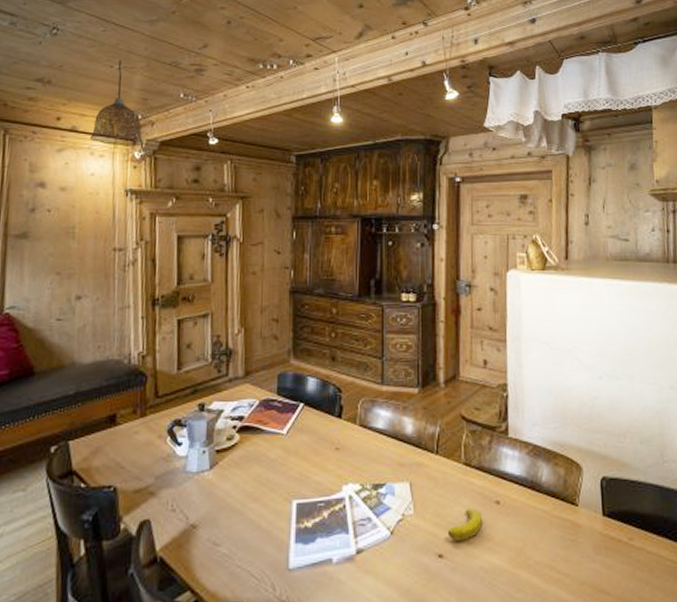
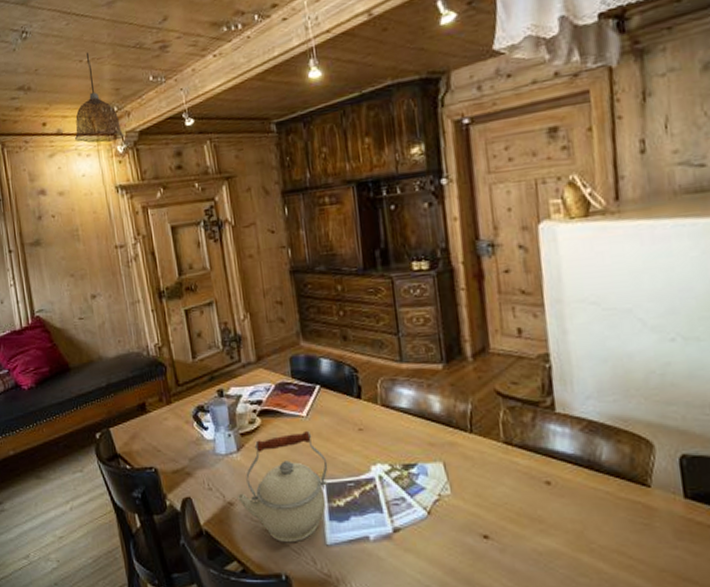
kettle: none [201,449,301,569] -> present [236,431,328,543]
banana: present [447,508,482,540] -> none [491,489,531,522]

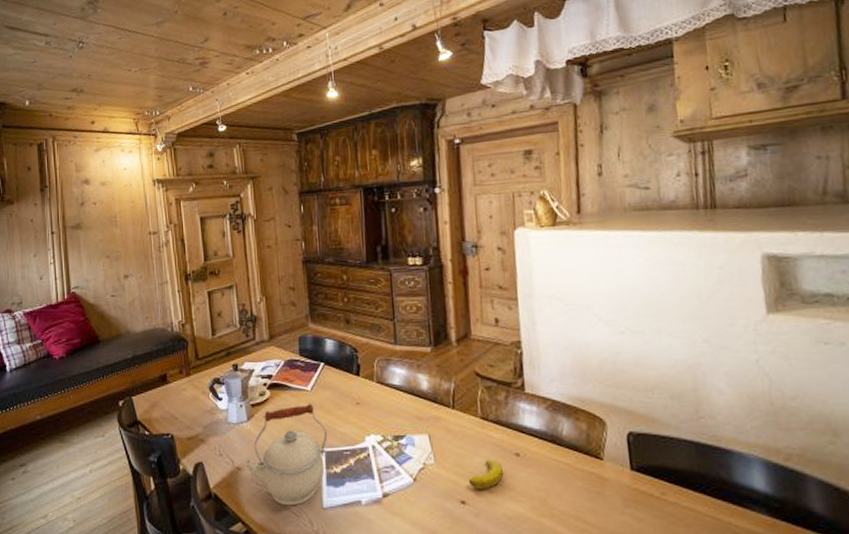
pendant lamp: present [75,51,124,143] -> none [120,63,164,141]
banana: none [491,489,531,522] -> present [468,460,503,489]

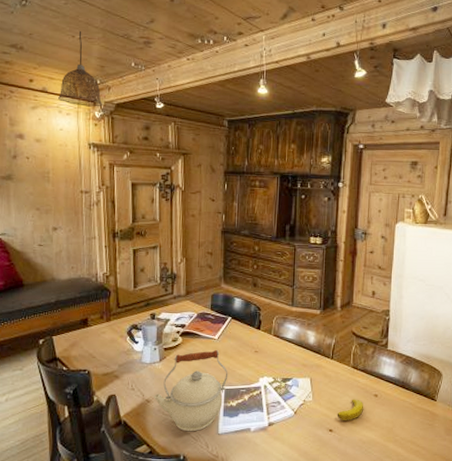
pendant lamp: none [120,63,164,141] -> present [58,30,103,107]

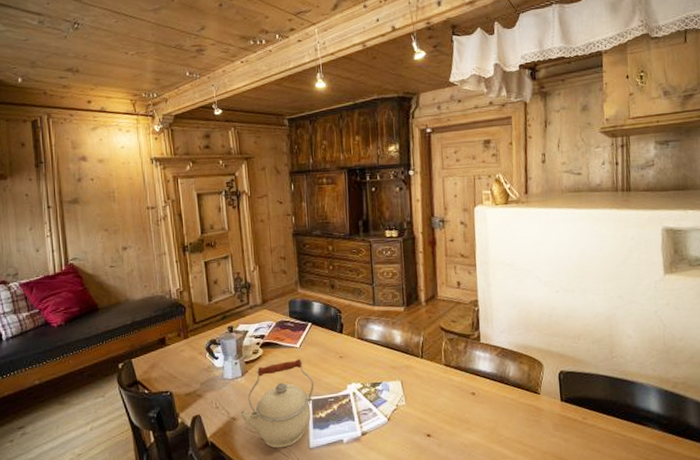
pendant lamp: present [58,30,103,107] -> none [117,46,161,122]
banana: present [337,399,363,420] -> none [433,399,461,424]

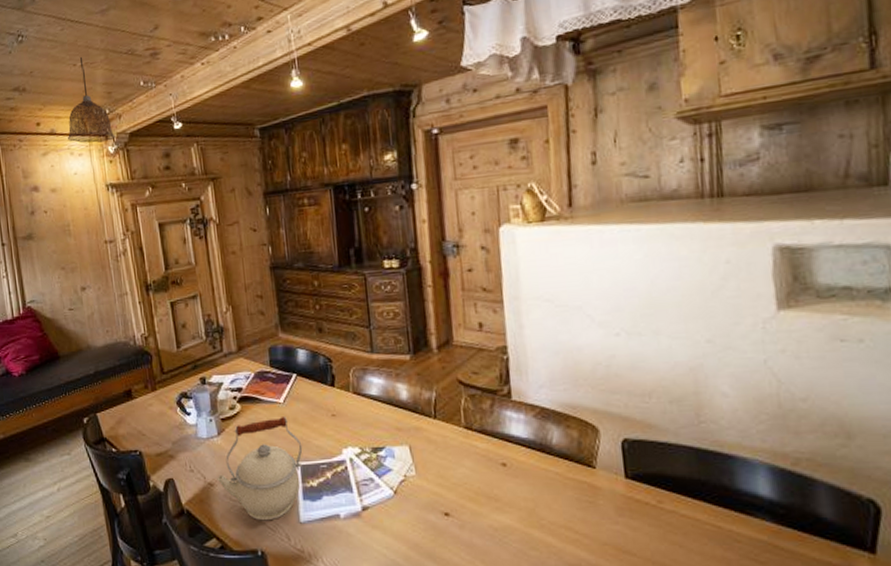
pendant lamp: none [117,46,161,122] -> present [68,56,116,143]

